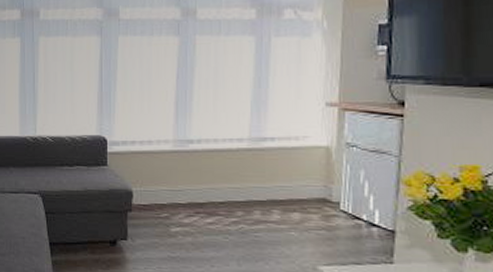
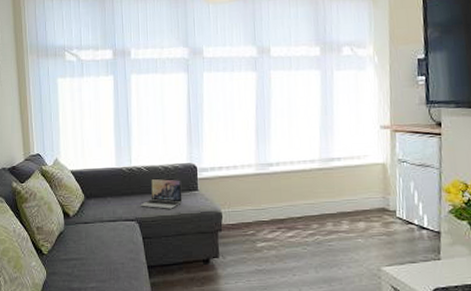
laptop: none [44,148,90,184] -> present [140,177,183,209]

